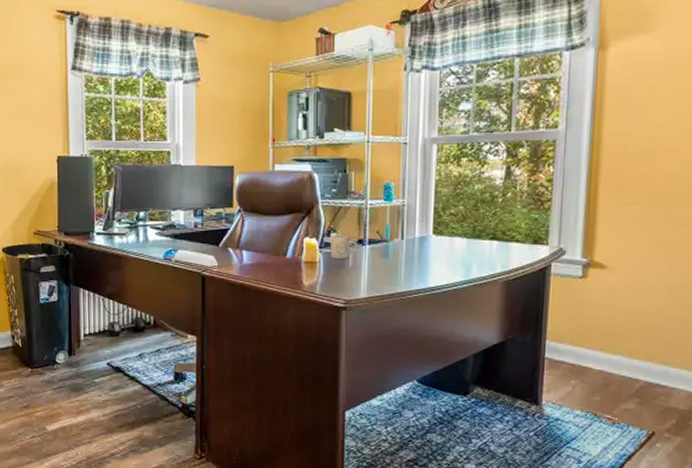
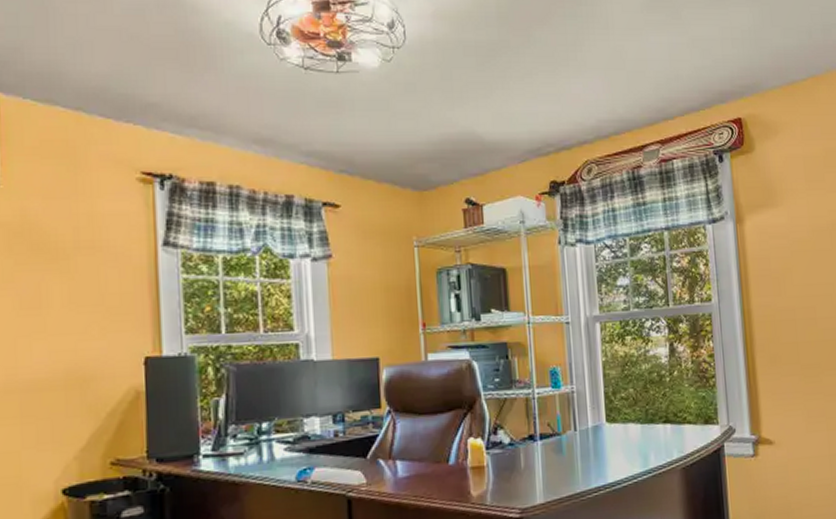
mug: present [330,235,358,260] -> none [498,430,529,462]

